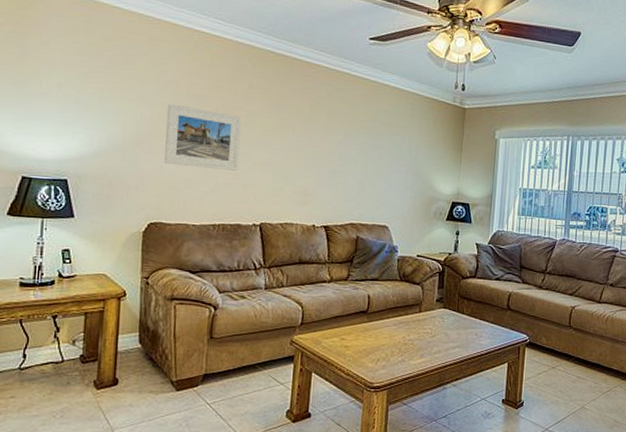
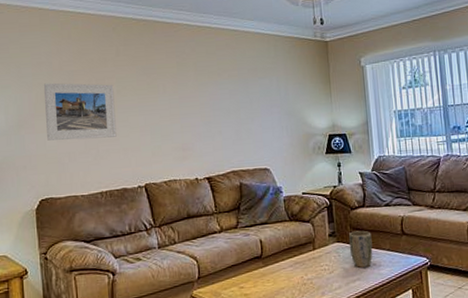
plant pot: none [454,299,478,336] -> present [348,230,373,268]

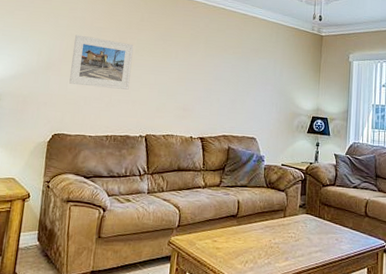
plant pot: present [348,230,373,268] -> none [316,206,338,241]

